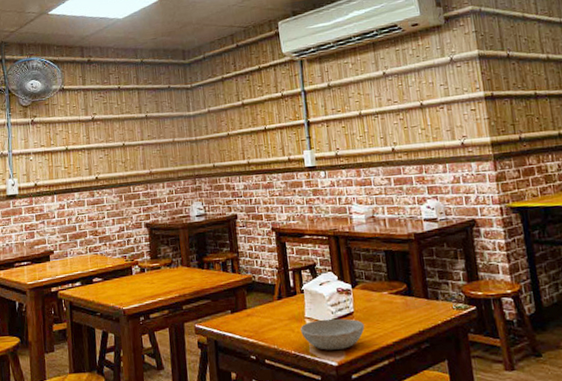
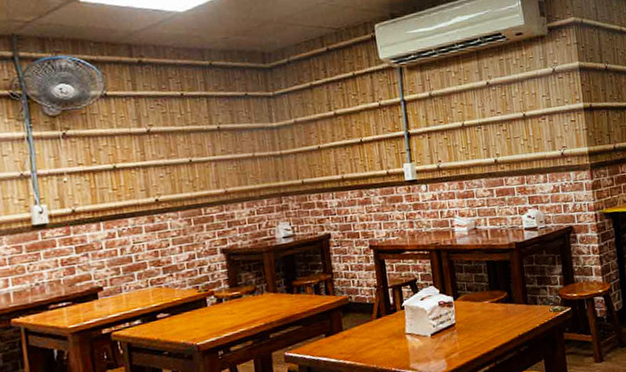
bowl: present [301,319,365,350] -> none [401,330,466,364]

